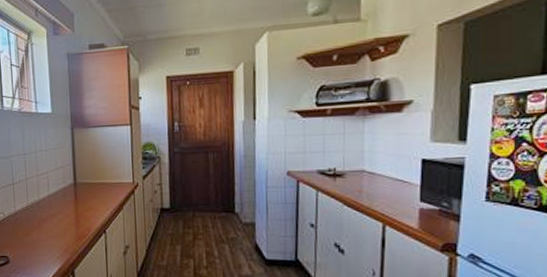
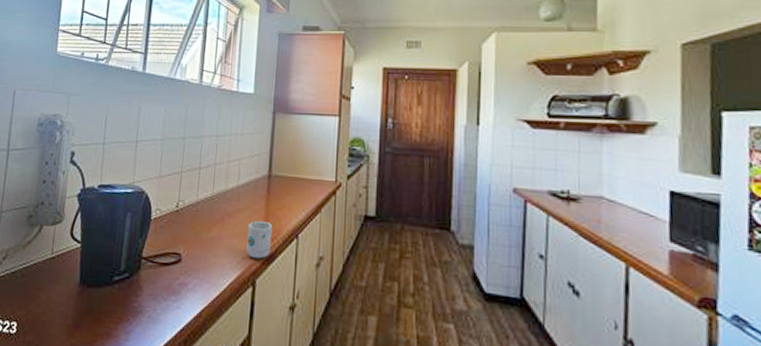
mug: none [62,222,84,254] -> present [246,219,273,259]

